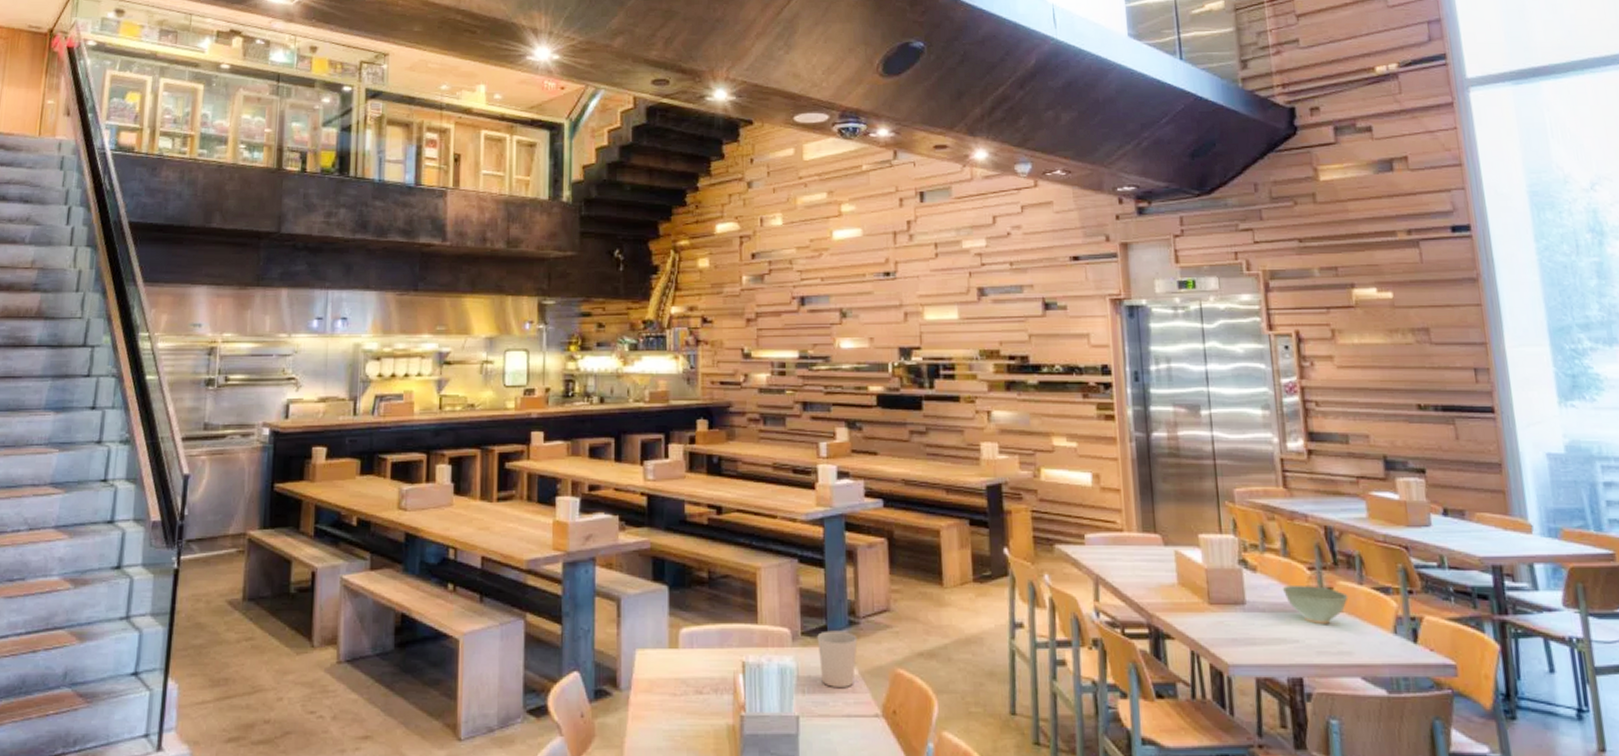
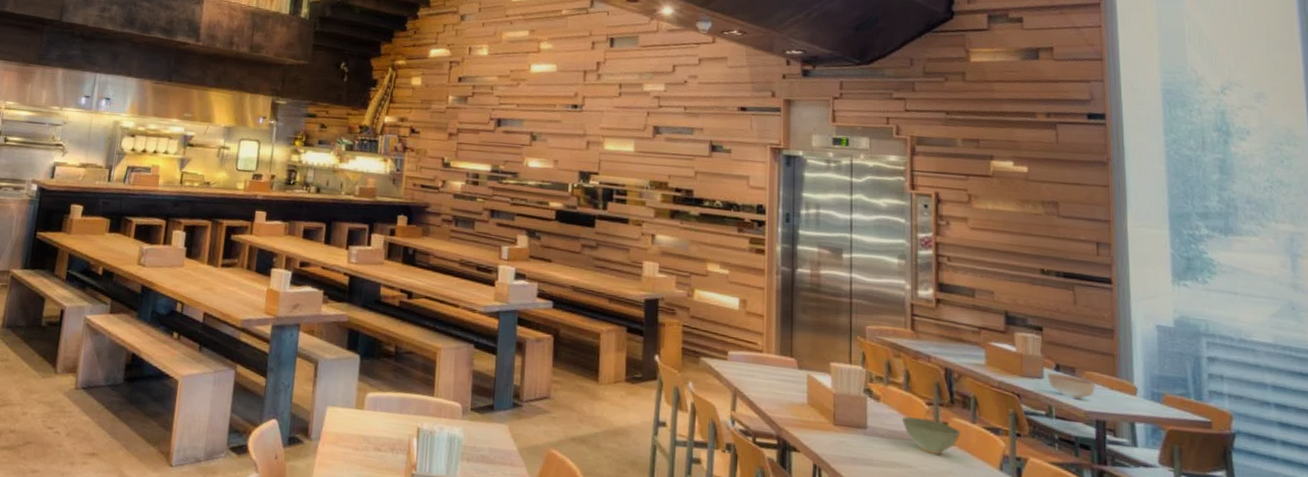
dixie cup: present [817,630,858,689] -> none [484,409,519,461]
bowl: none [1436,519,1488,545] -> present [1048,373,1096,400]

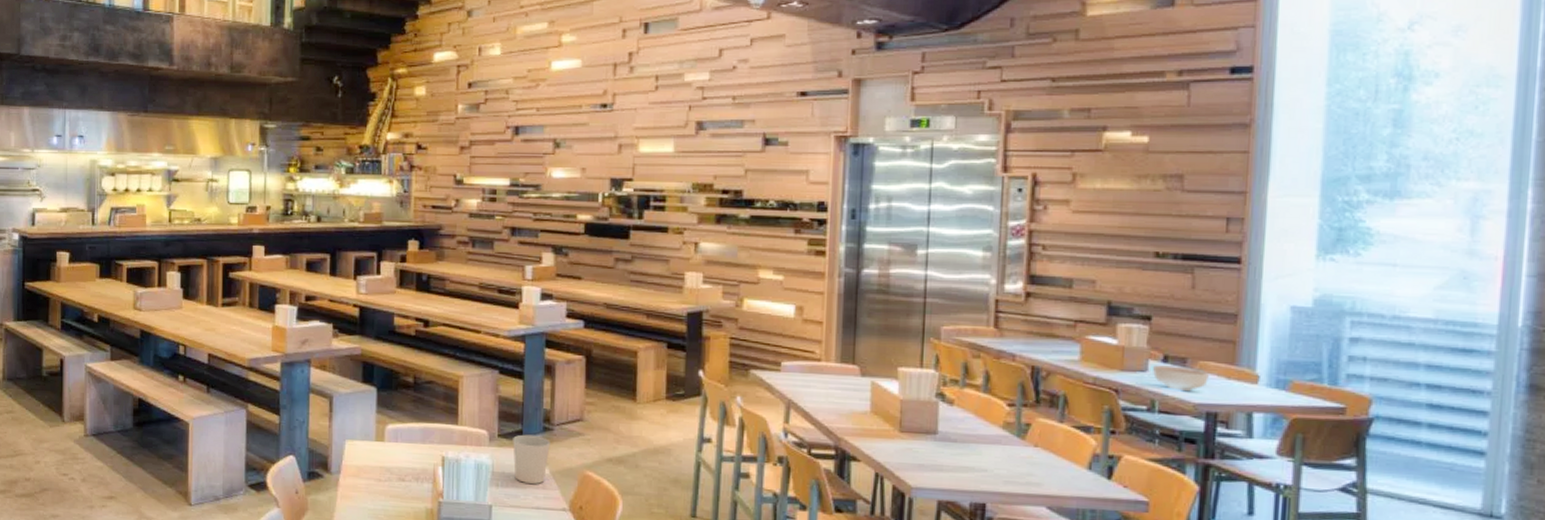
dixie cup: none [484,409,519,461] -> present [513,434,551,485]
bowl: present [902,417,961,455] -> none [979,420,1046,457]

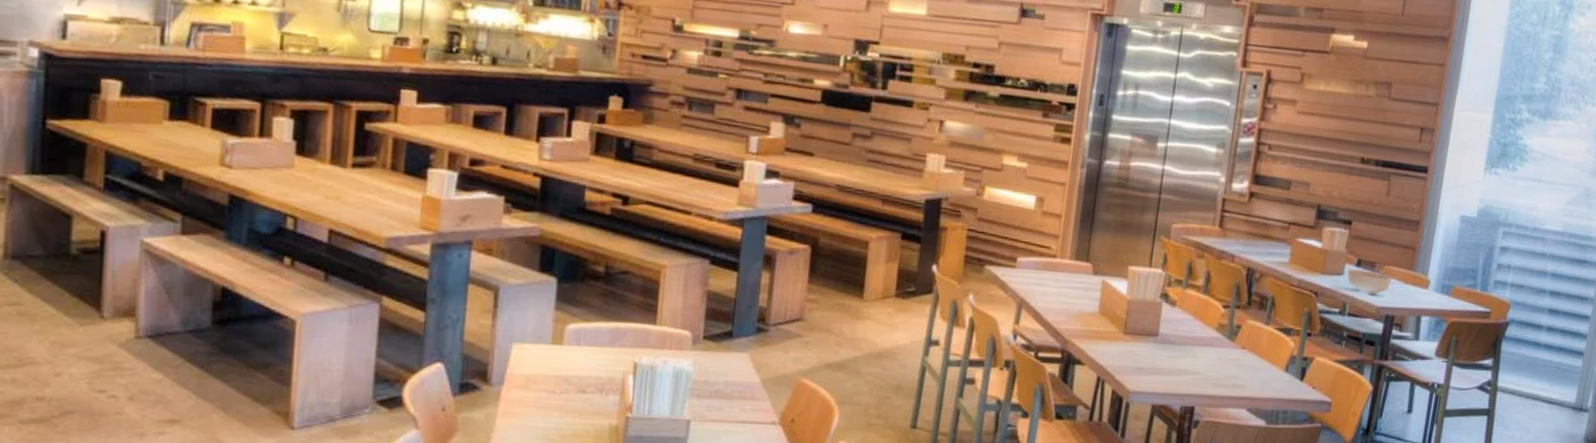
dixie cup: present [513,434,551,485] -> none [719,336,764,395]

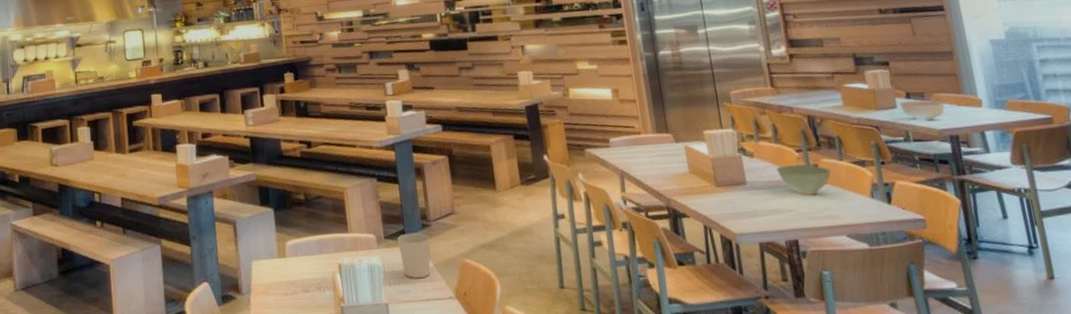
dixie cup: none [719,336,764,395] -> present [397,232,431,279]
bowl: none [1196,321,1253,359] -> present [777,165,831,195]

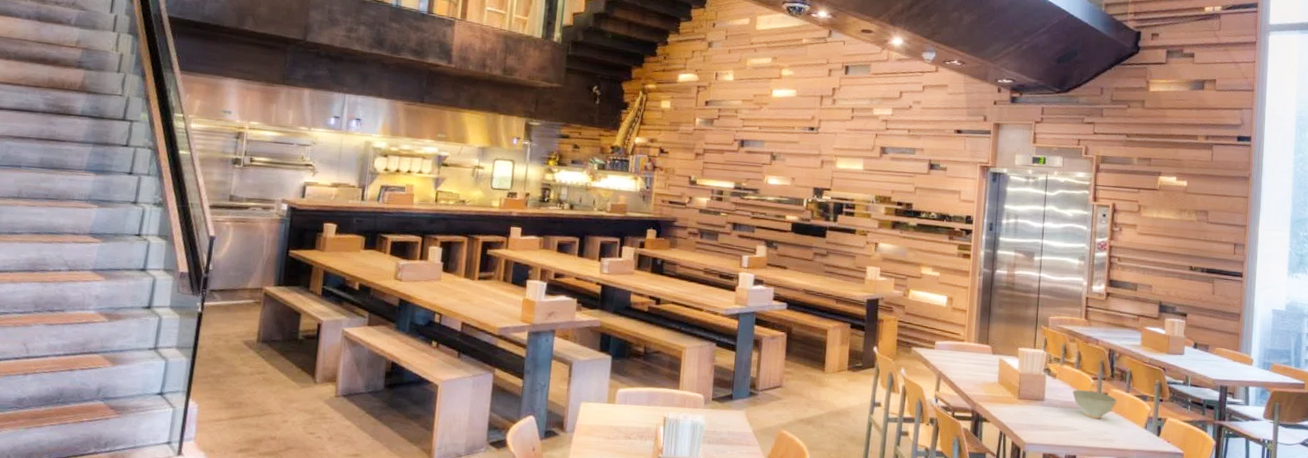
dixie cup: present [397,232,431,279] -> none [723,398,755,442]
bowl: present [900,100,945,121] -> none [1187,350,1223,371]

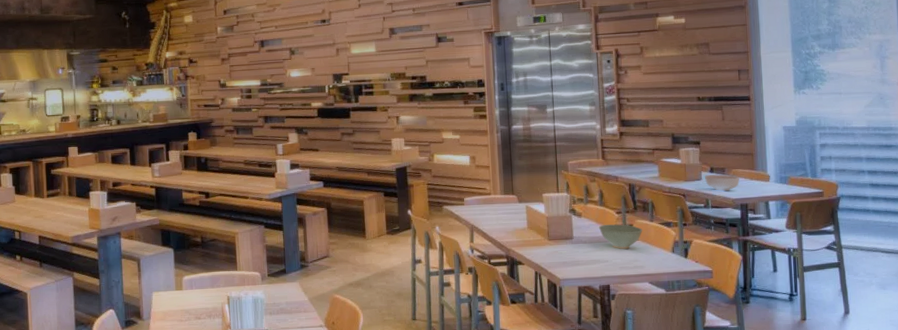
bowl: none [1187,350,1223,371] -> present [705,174,740,192]

